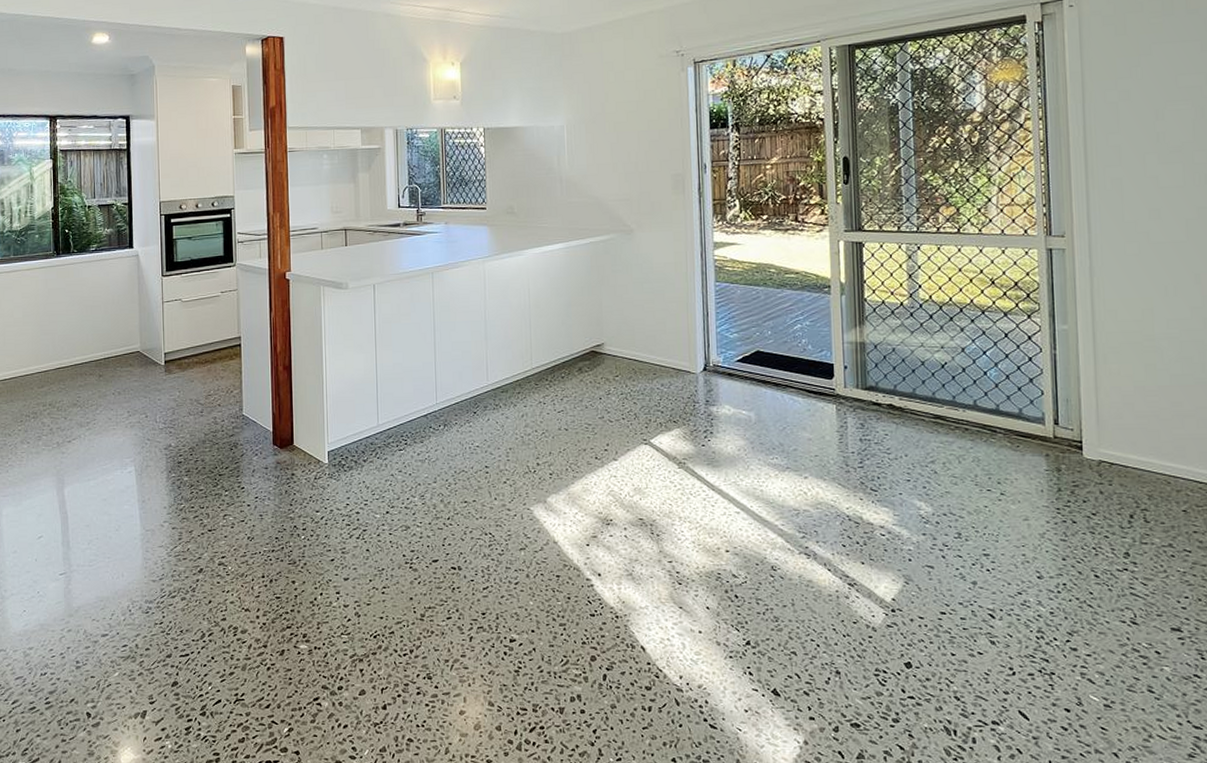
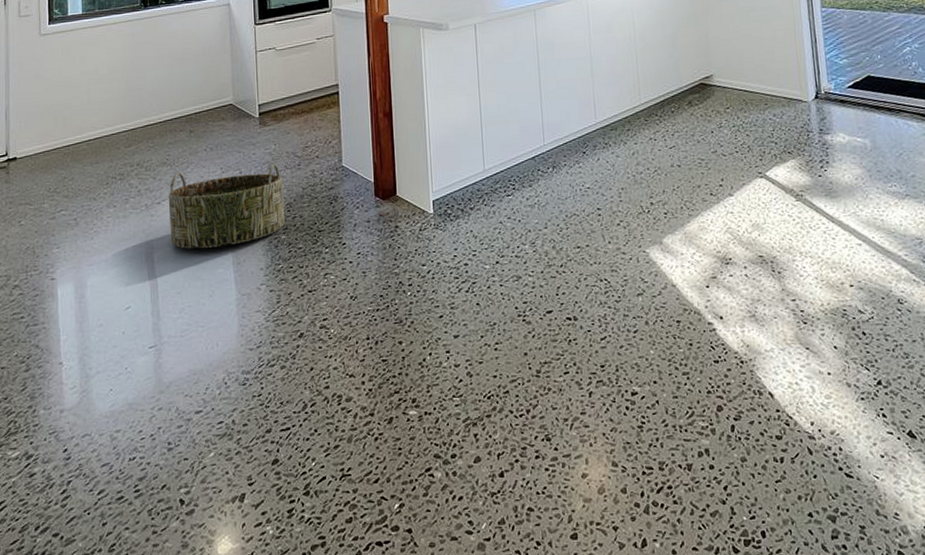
basket: none [78,410,187,485] -> present [168,164,285,249]

